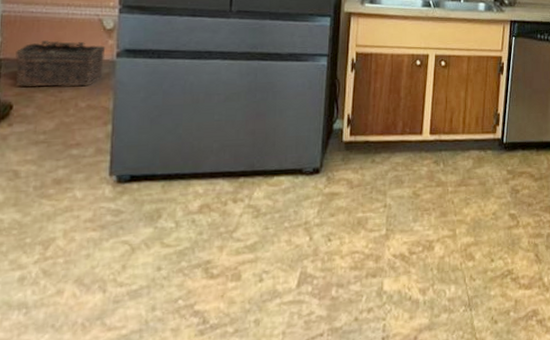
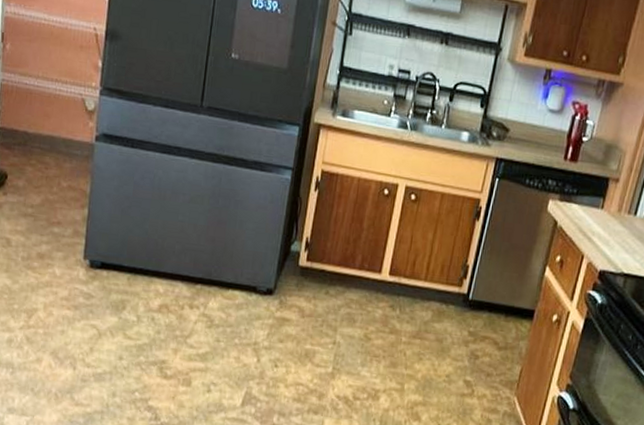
basket: present [15,41,106,87] -> none [10,114,87,166]

